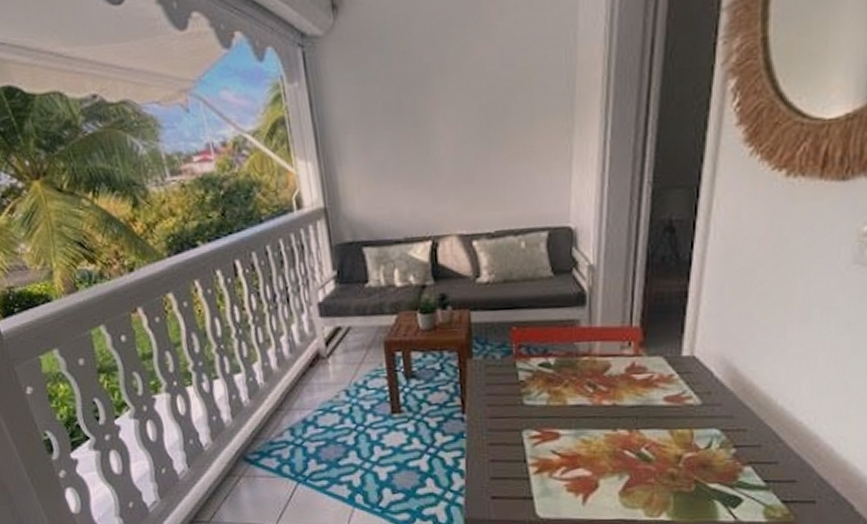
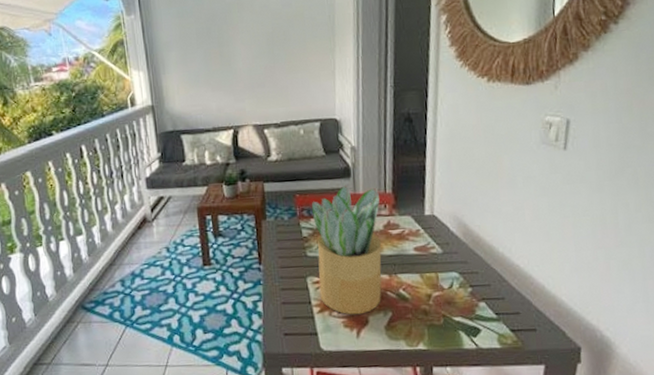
potted plant: none [533,316,622,477] -> present [312,185,382,315]

